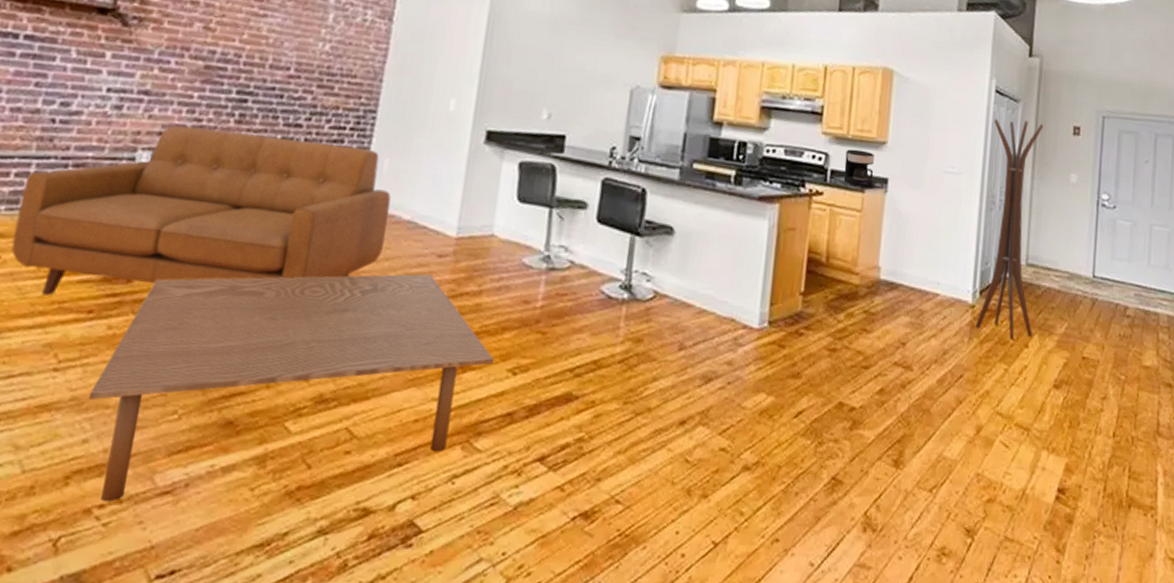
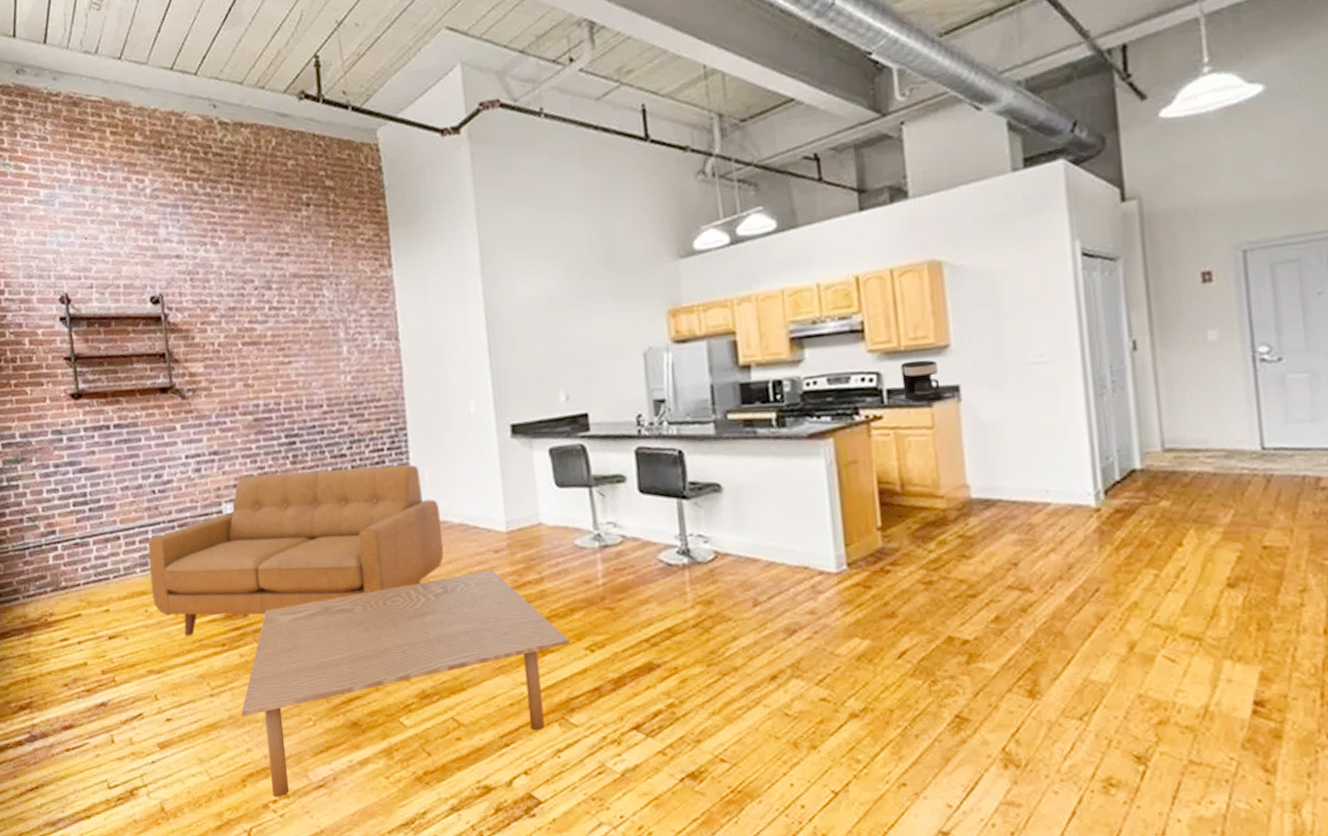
coat rack: present [976,118,1044,341] -> none [1087,279,1186,541]

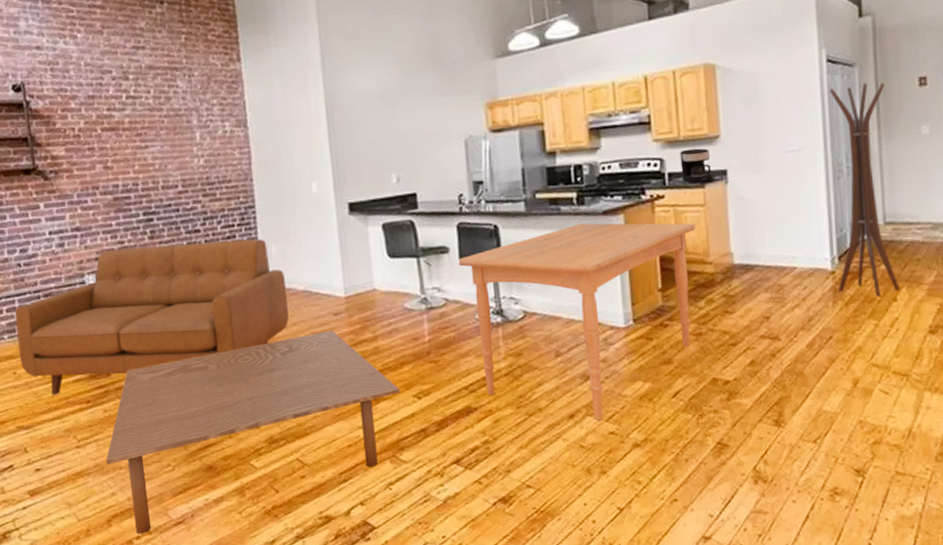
dining table: none [636,448,922,684] -> present [458,223,696,421]
coat rack: none [1087,279,1186,541] -> present [830,83,900,297]

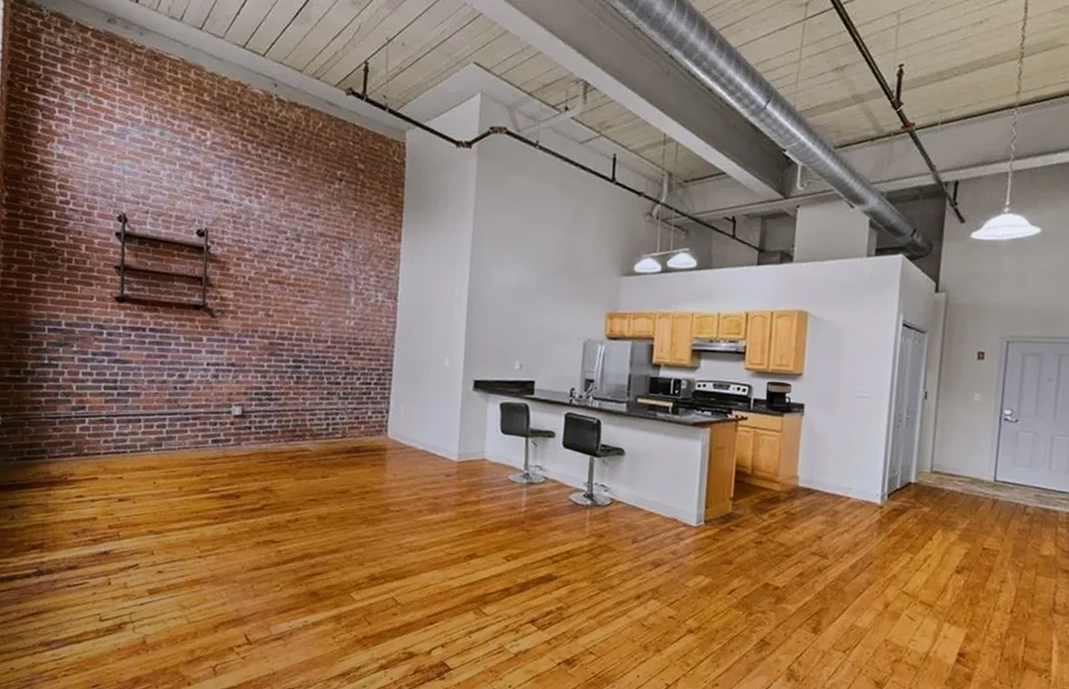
sofa: present [14,238,289,395] -> none [161,387,408,508]
coffee table: present [105,330,400,534] -> none [222,489,493,644]
dining table: present [458,223,696,421] -> none [561,430,771,605]
coat rack: present [830,83,900,297] -> none [884,348,949,535]

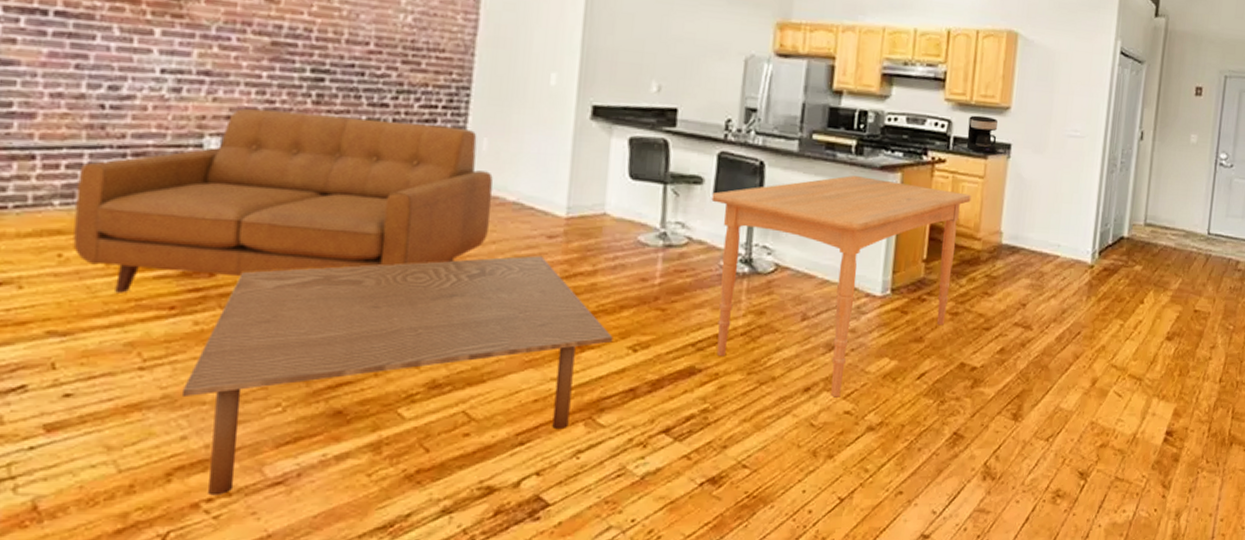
sofa: none [161,387,408,508] -> present [73,108,493,293]
coffee table: none [222,489,493,644] -> present [181,256,613,496]
dining table: none [561,430,771,605] -> present [711,176,971,397]

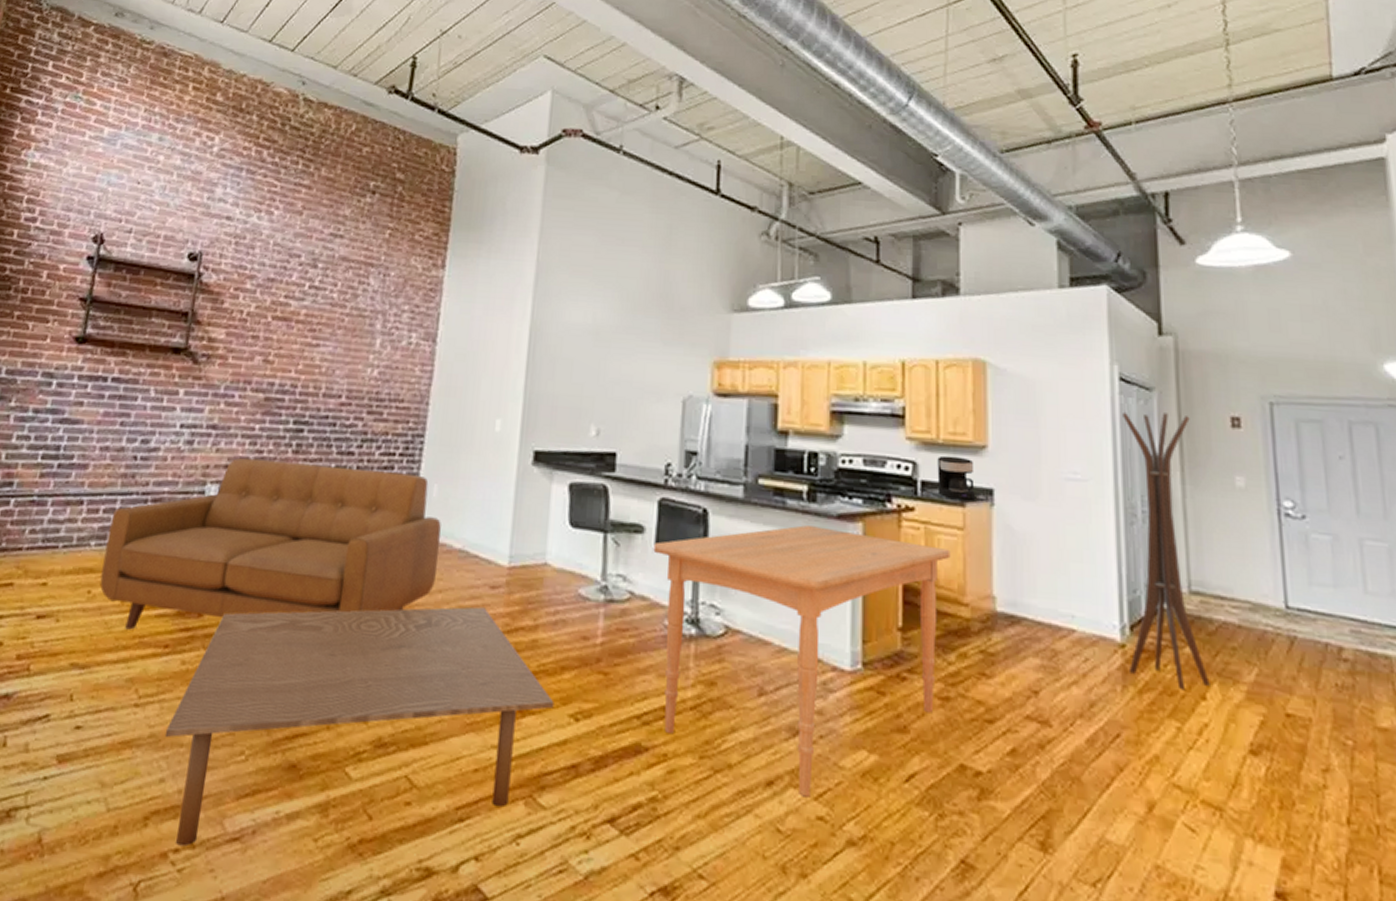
coat rack: none [1094,80,1167,298] -> present [1122,411,1210,691]

